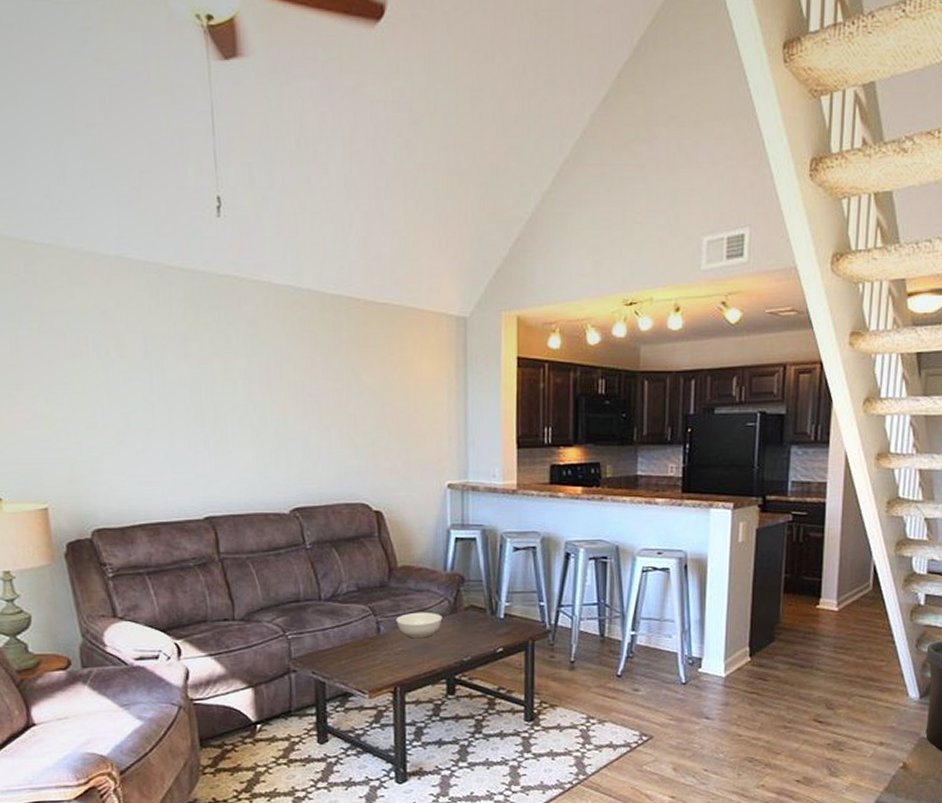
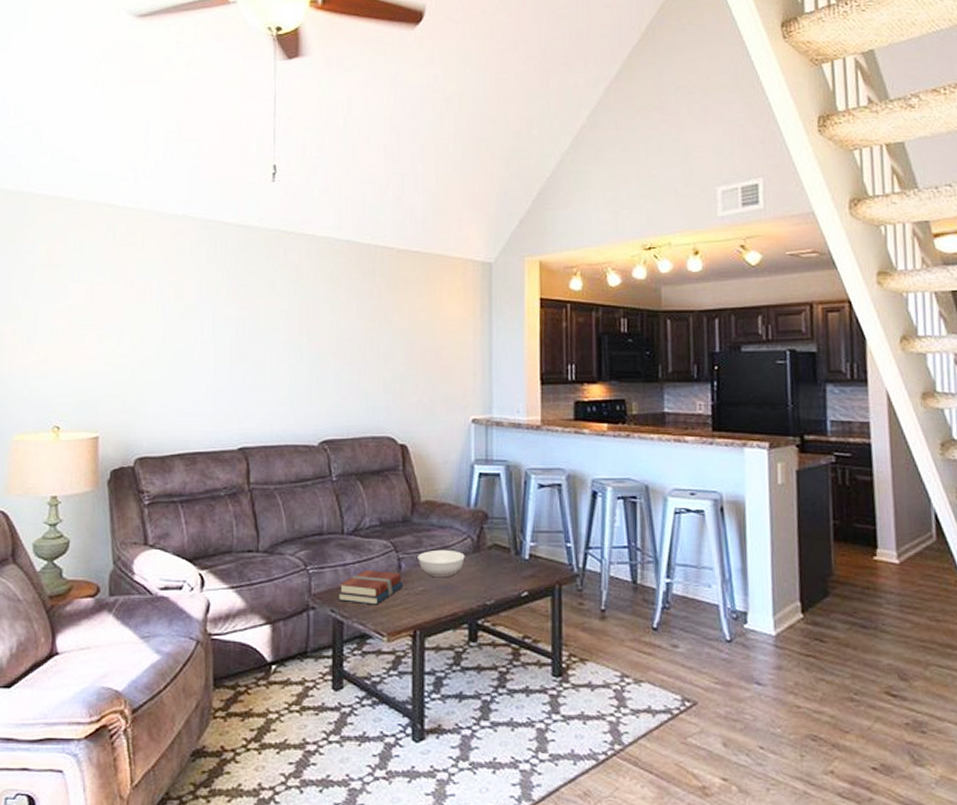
books: none [319,633,383,666] -> present [339,569,404,605]

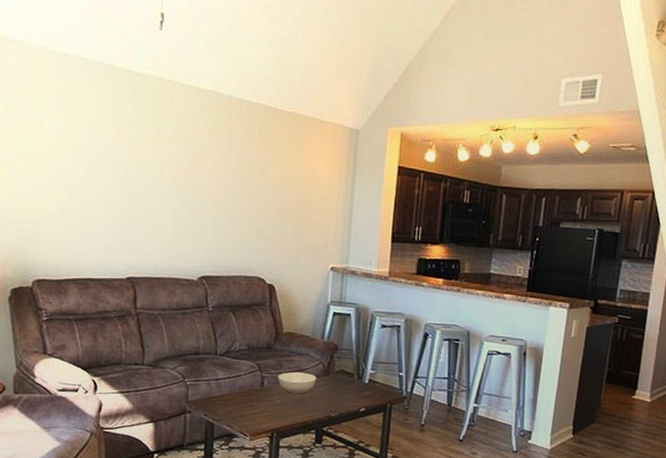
books: present [339,569,404,605] -> none [211,384,265,412]

